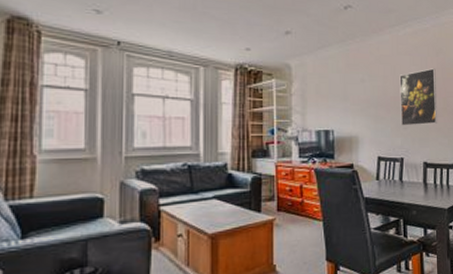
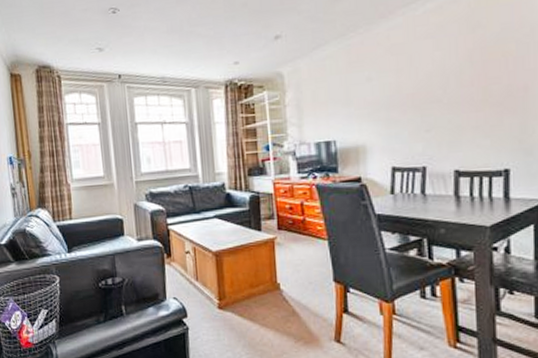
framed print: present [399,68,438,126] -> none [418,49,475,128]

